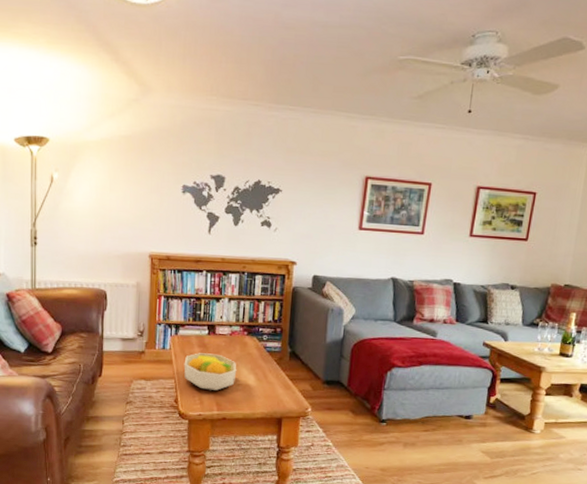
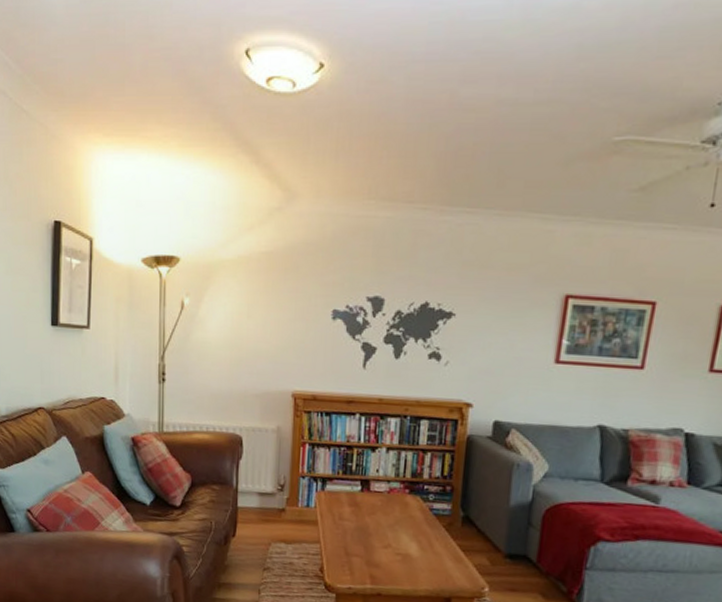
fruit bowl: present [184,353,237,391] -> none [331,513,396,560]

